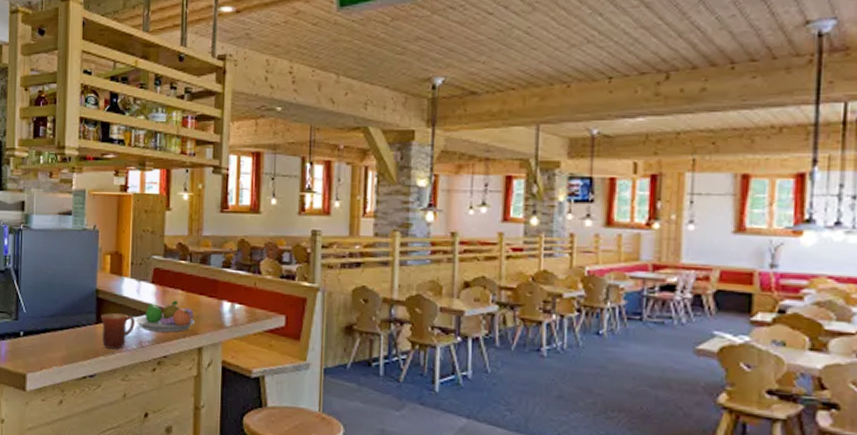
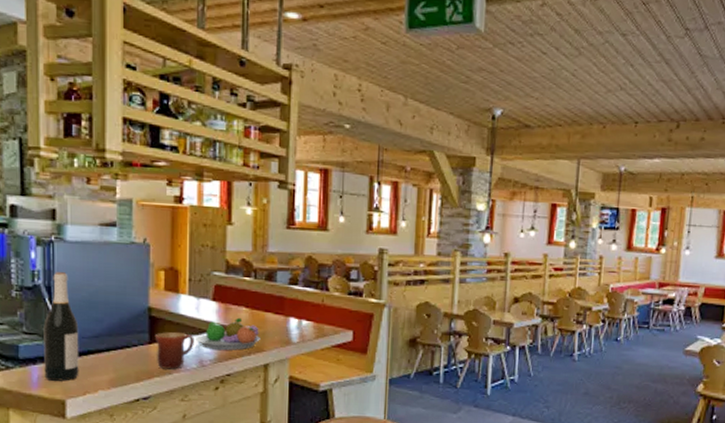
wine bottle: none [10,257,39,357] -> present [43,272,79,381]

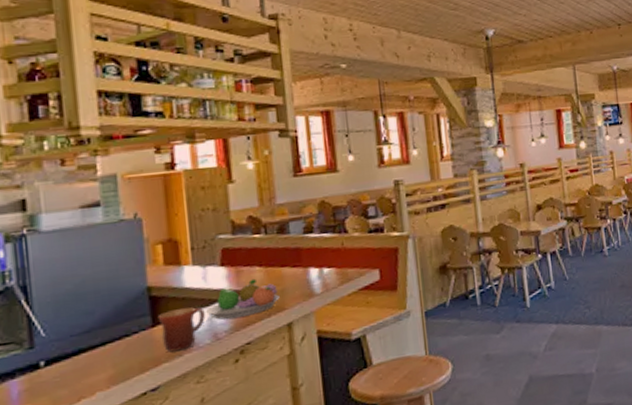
wine bottle: present [43,272,79,381] -> none [21,267,71,394]

